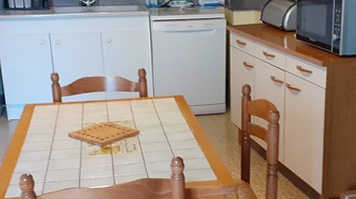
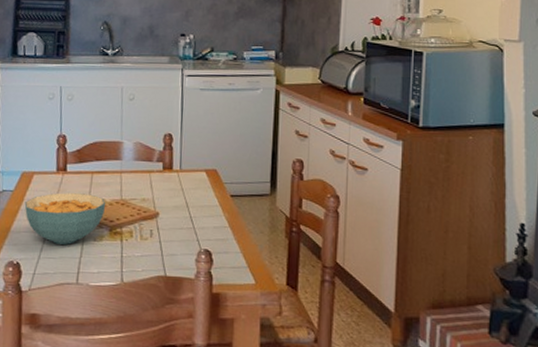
cereal bowl: none [30,119,97,159] -> present [24,193,106,245]

